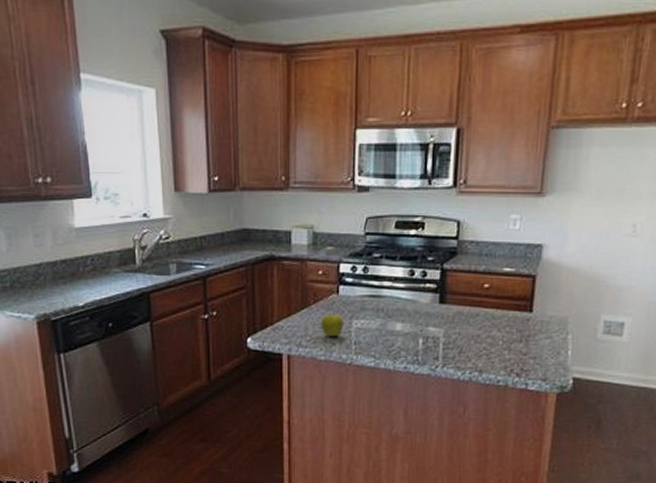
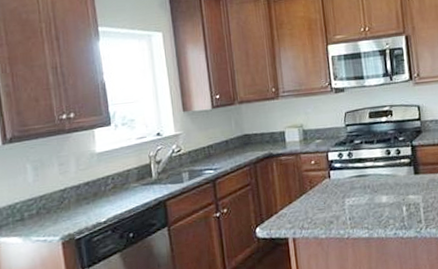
fruit: present [321,314,343,337] -> none [318,196,338,217]

